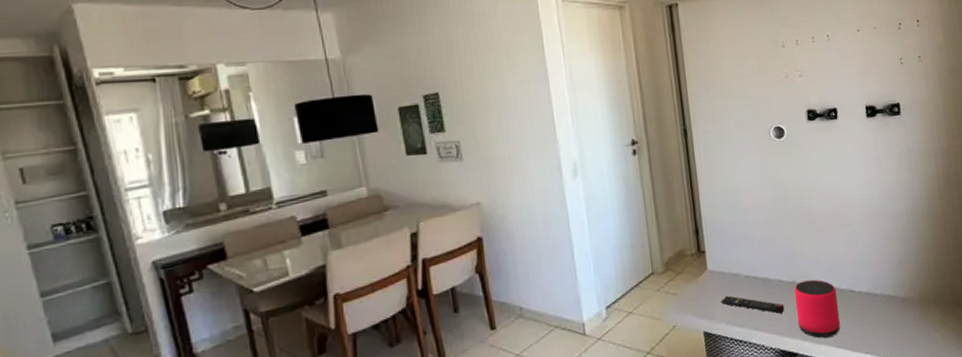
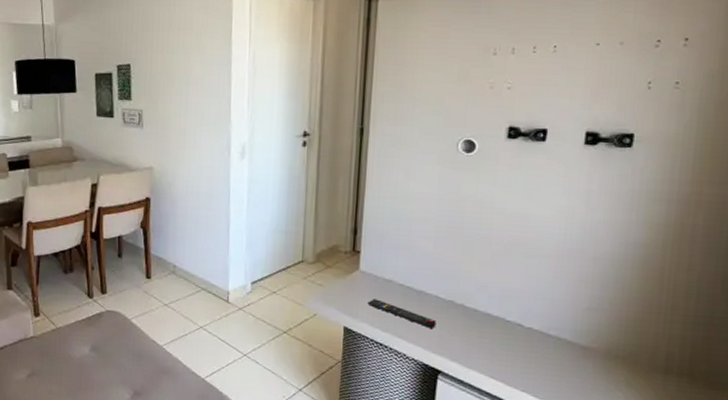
speaker: present [794,279,841,338] -> none [448,302,502,365]

